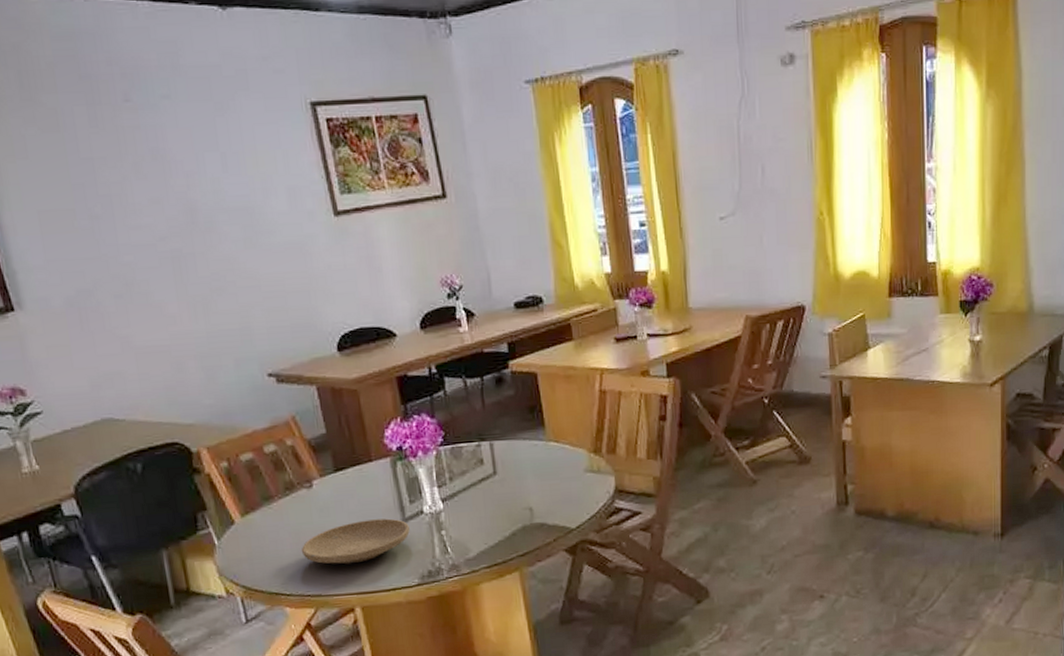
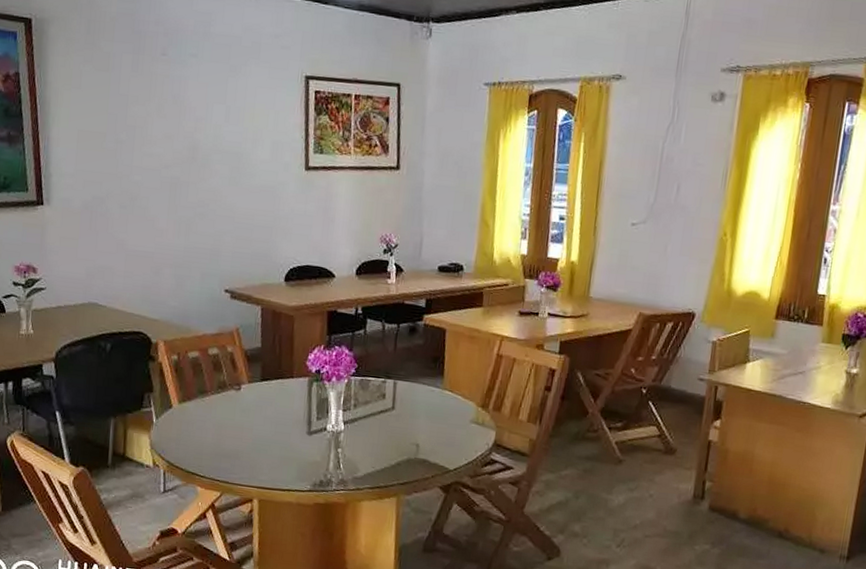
plate: present [301,518,410,564] -> none [220,426,312,461]

